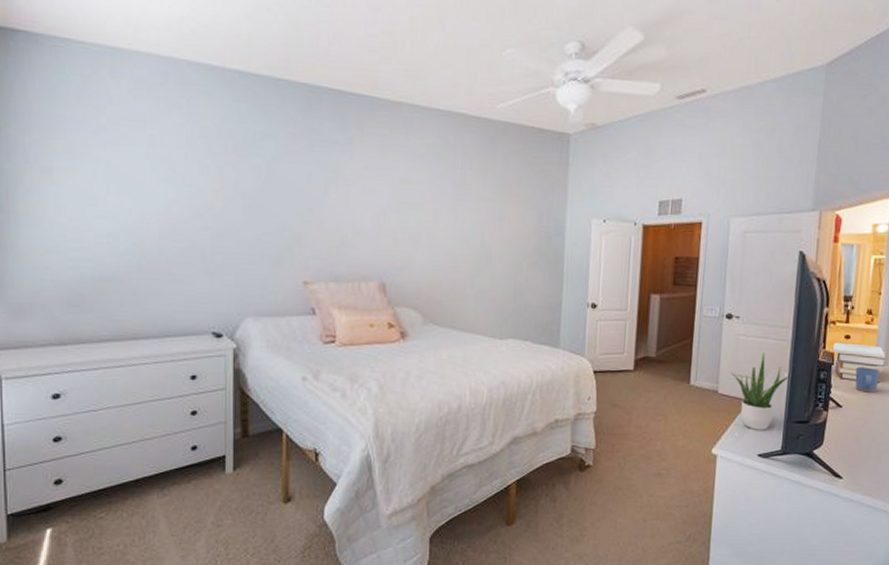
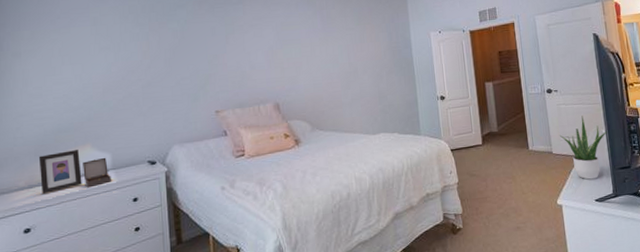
picture frame: none [72,305,127,356] -> present [38,150,82,195]
jewelry box: none [129,320,164,355] -> present [83,157,111,188]

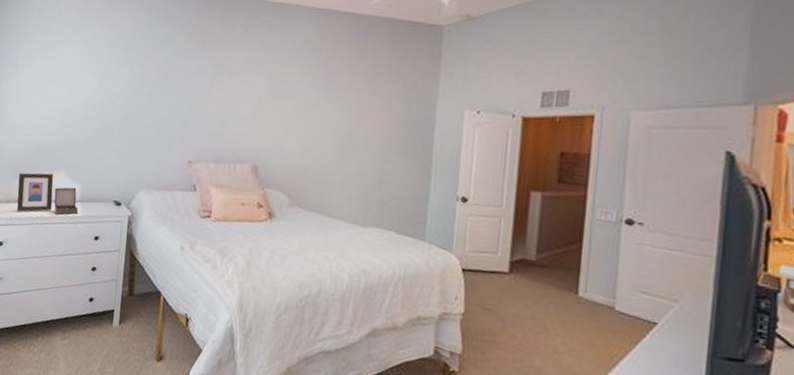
potted plant: present [559,116,607,180] -> none [631,268,715,363]

